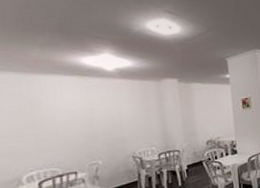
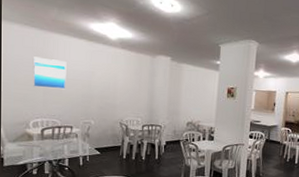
wall art: none [17,102,63,137] -> present [33,56,67,90]

